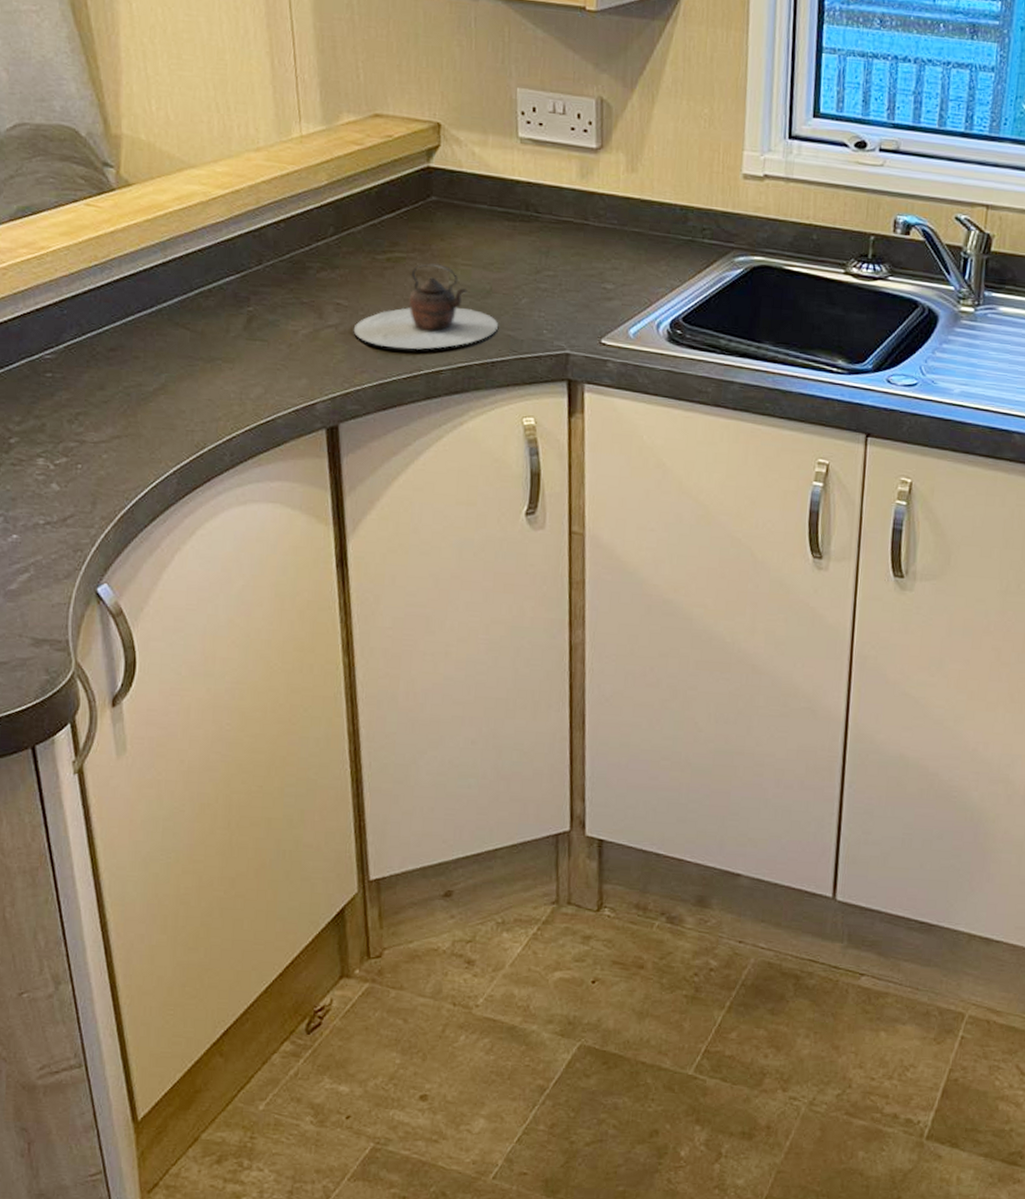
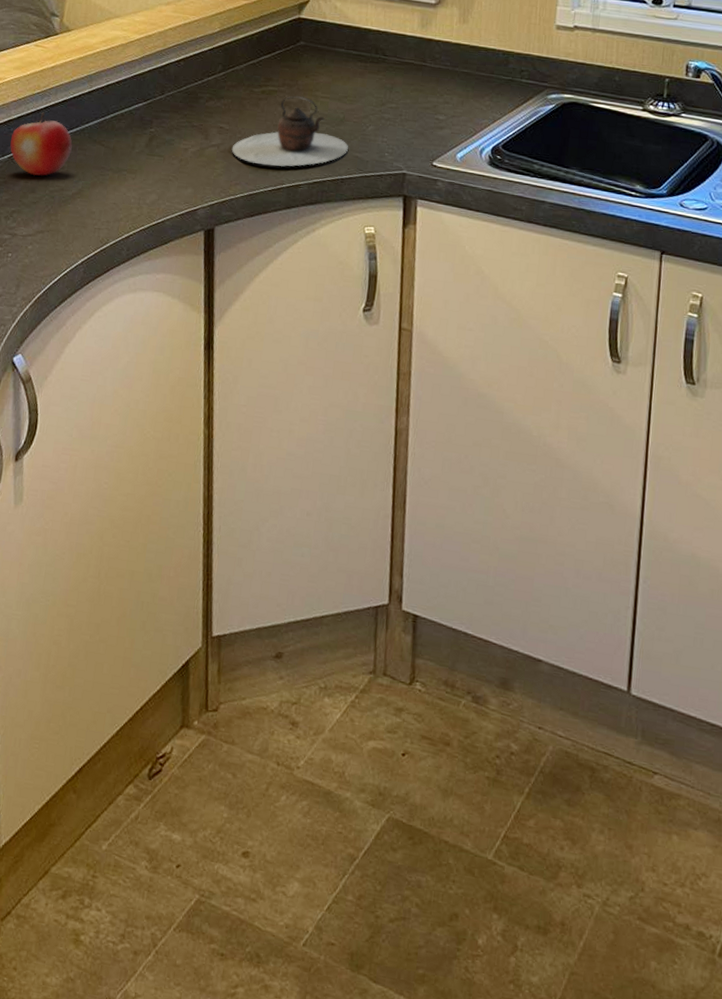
apple: none [64,289,148,369] -> present [10,112,73,176]

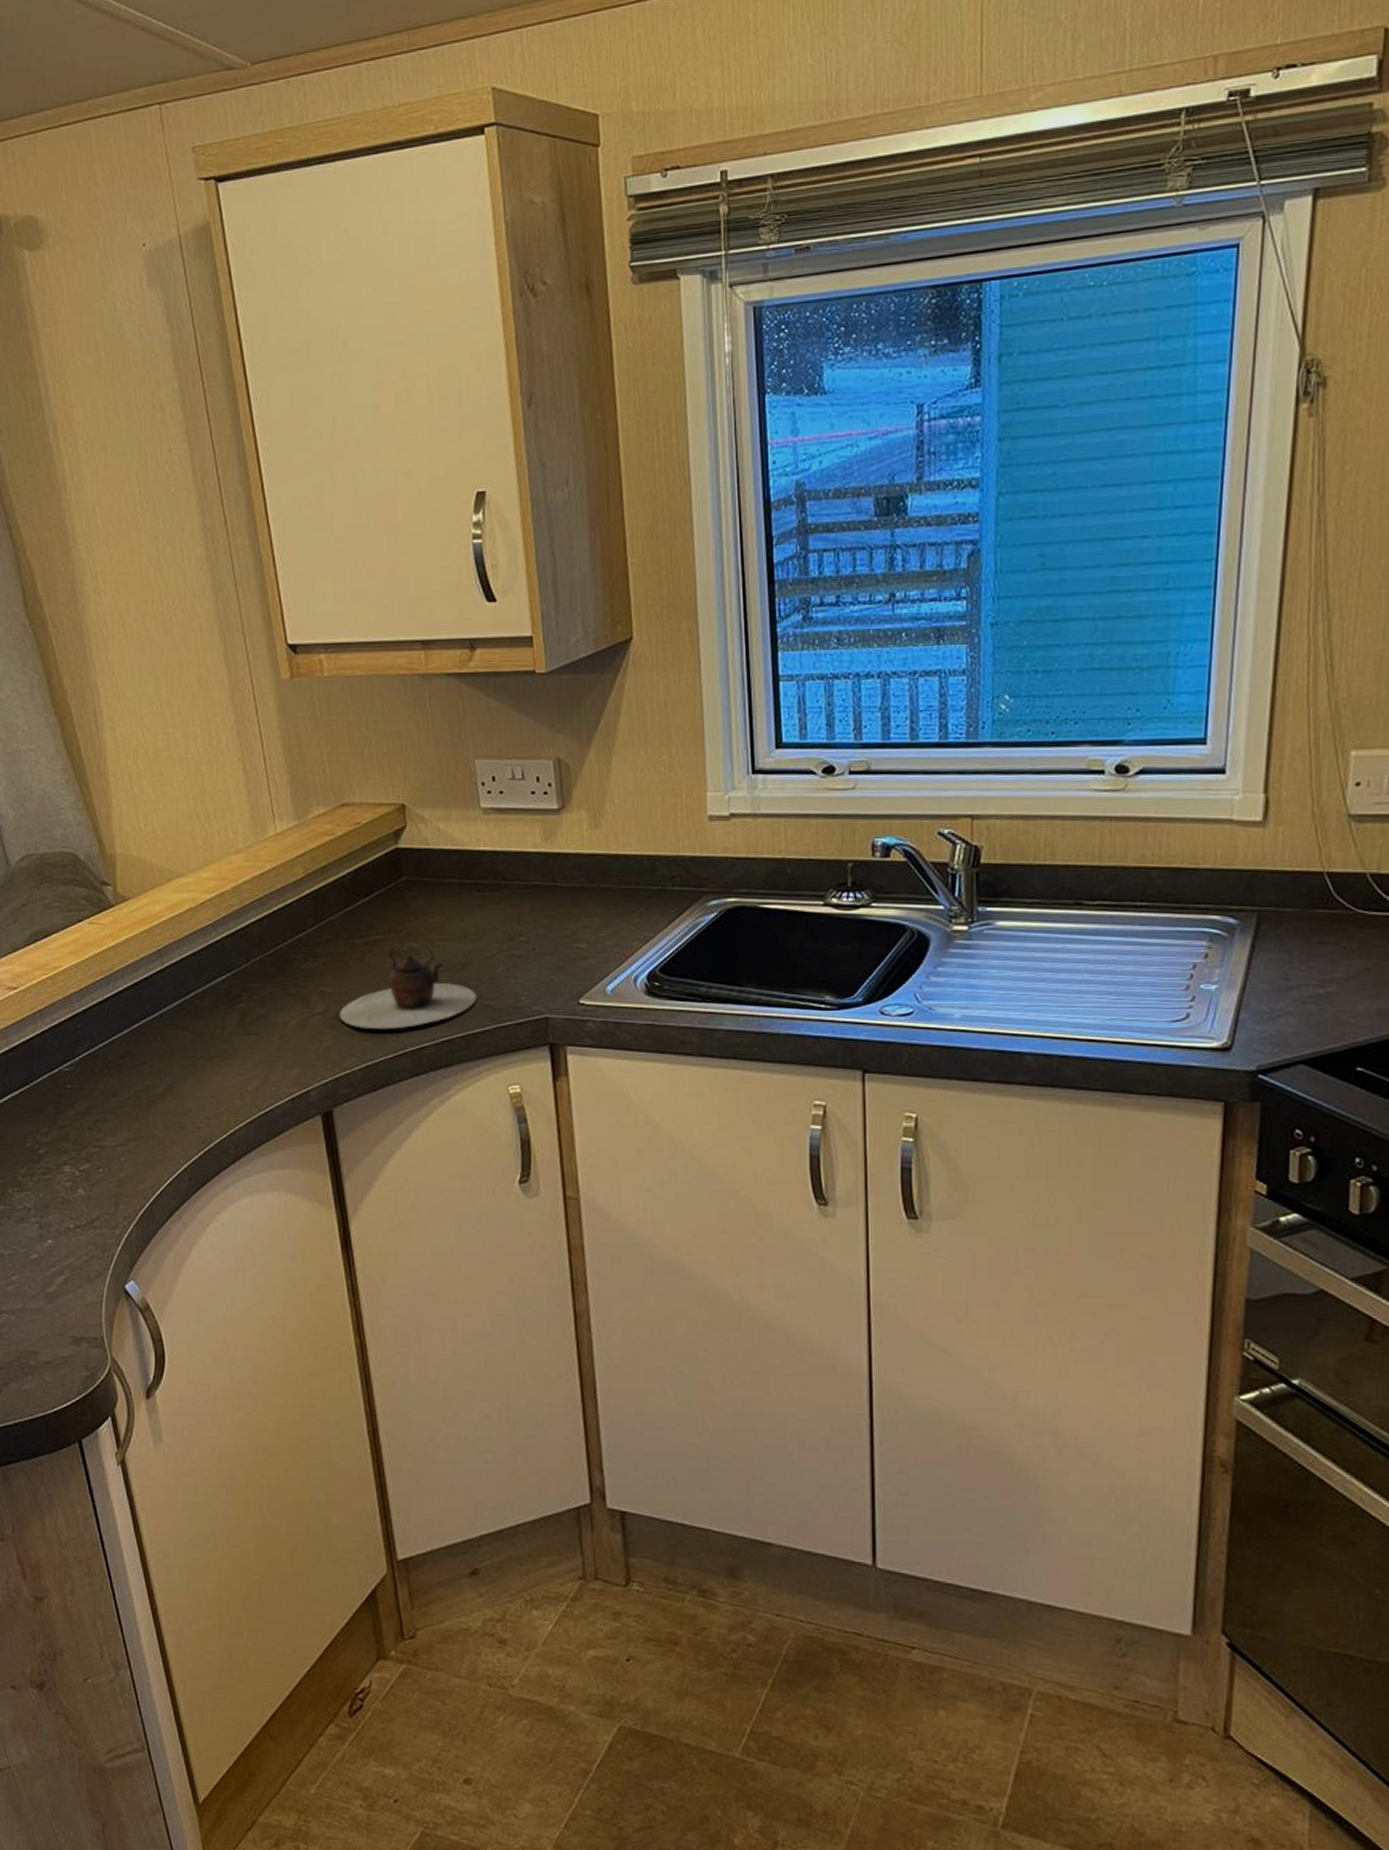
apple: present [10,112,73,176] -> none [79,1000,152,1077]

